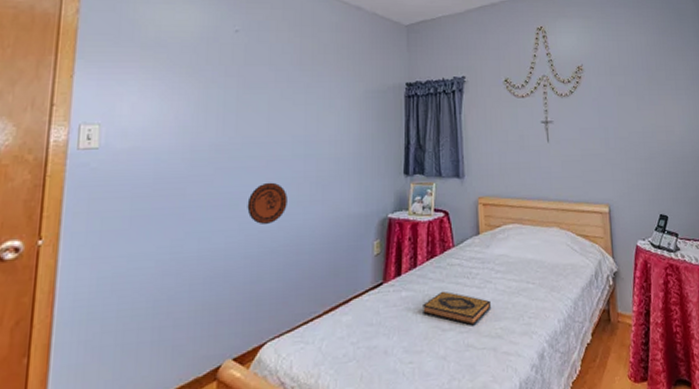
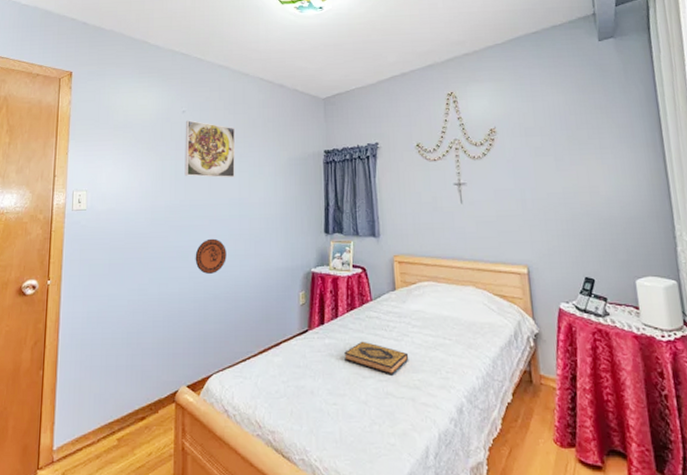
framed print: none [236,41,301,112] -> present [184,120,235,178]

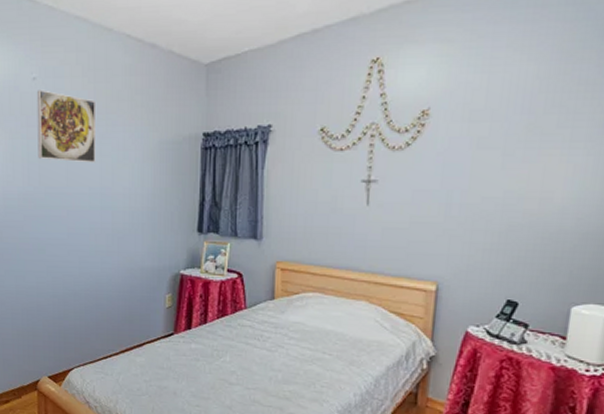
decorative plate: present [195,238,227,274] -> none [52,231,87,269]
hardback book: present [344,341,409,376] -> none [211,348,282,385]

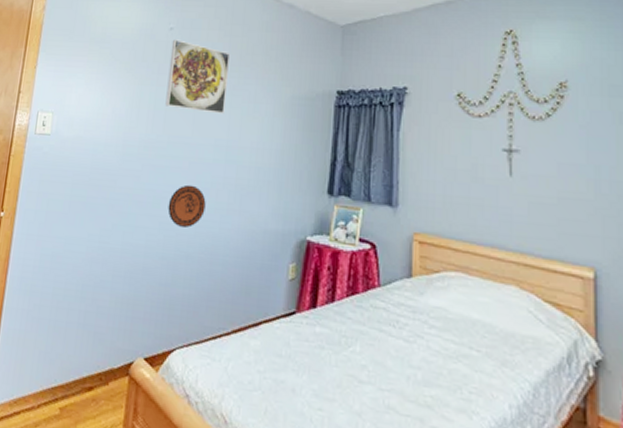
decorative plate: none [52,231,87,269] -> present [167,184,206,228]

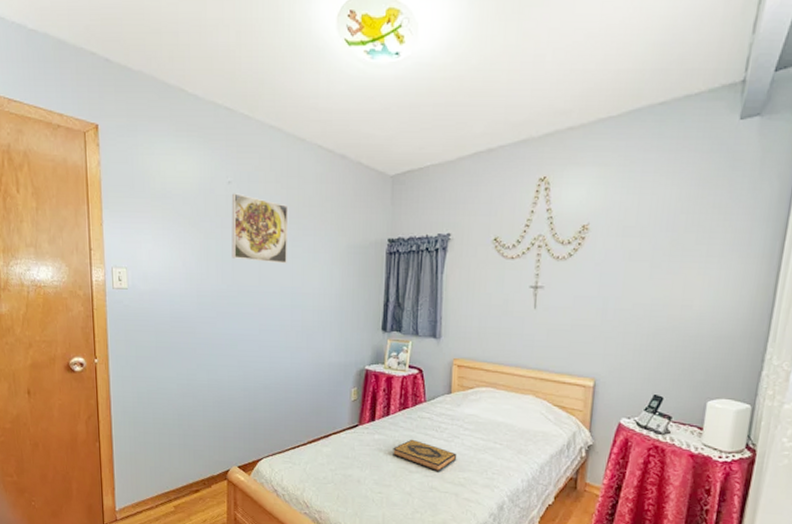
decorative plate: present [167,184,206,228] -> none [244,328,277,364]
hardback book: none [338,335,422,385] -> present [393,439,457,472]

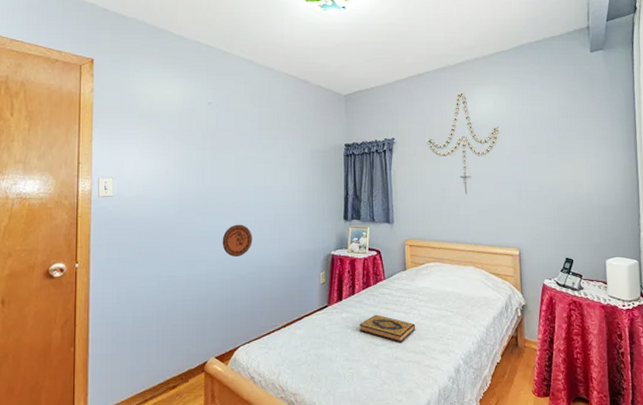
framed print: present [231,193,287,264] -> none [211,112,260,168]
decorative plate: none [244,328,277,364] -> present [222,224,252,257]

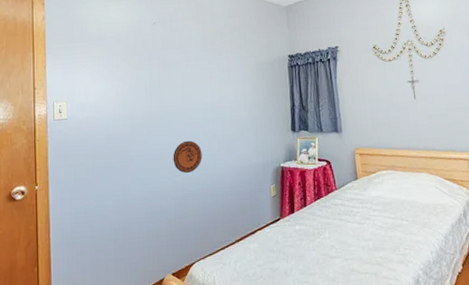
hardback book: present [360,314,416,343] -> none [313,225,371,255]

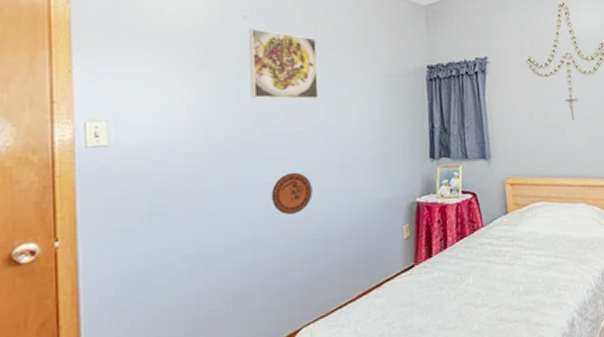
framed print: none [156,31,206,84] -> present [248,28,319,100]

